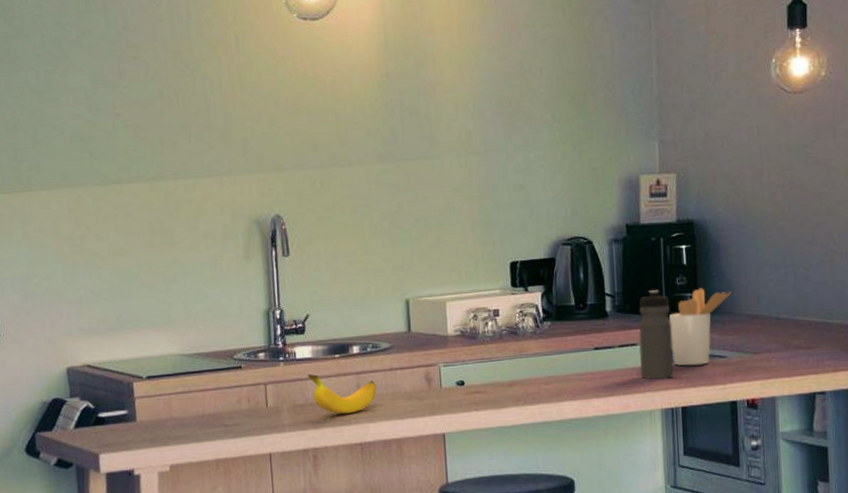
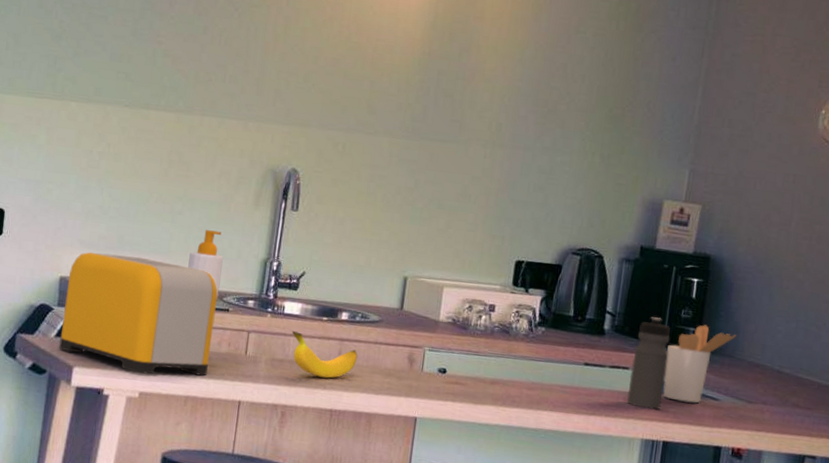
toaster: none [75,332,233,447] -> present [59,252,218,376]
soap bottle: none [191,291,228,358] -> present [188,230,223,299]

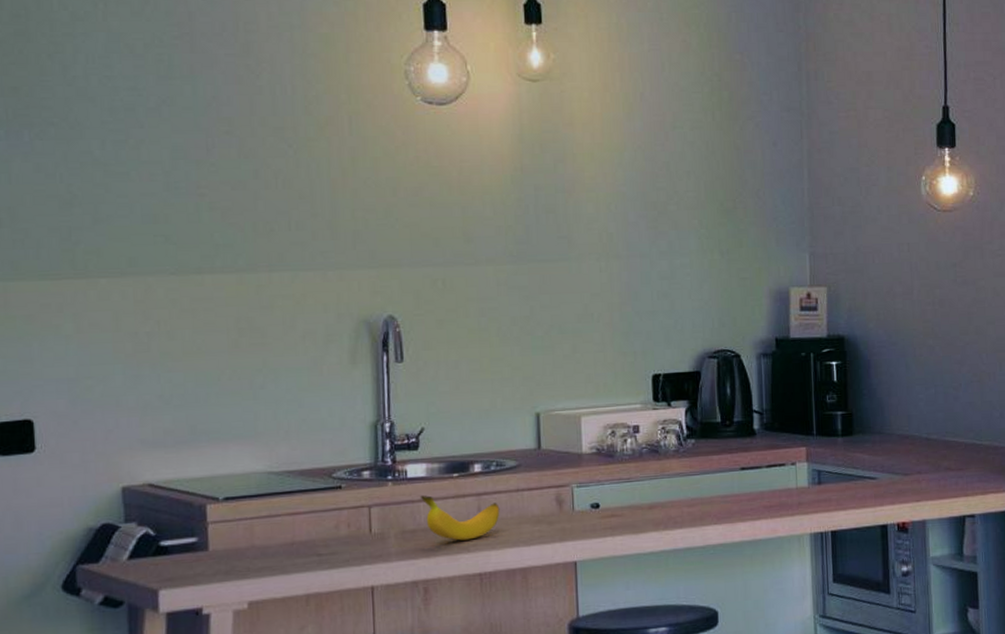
toaster: present [59,252,218,376] -> none [133,446,328,581]
soap bottle: present [188,230,223,299] -> none [282,400,326,476]
water bottle: present [627,317,670,410] -> none [787,407,823,502]
utensil holder: present [663,324,736,404] -> none [819,406,882,488]

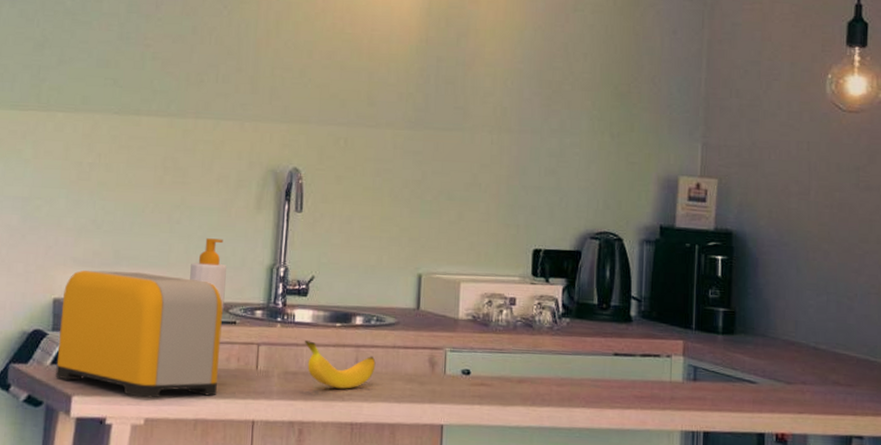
toaster: none [133,446,328,581] -> present [55,270,223,398]
soap bottle: none [282,400,326,476] -> present [190,238,227,311]

